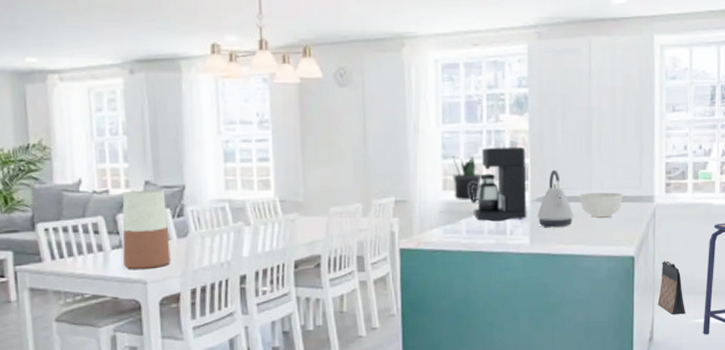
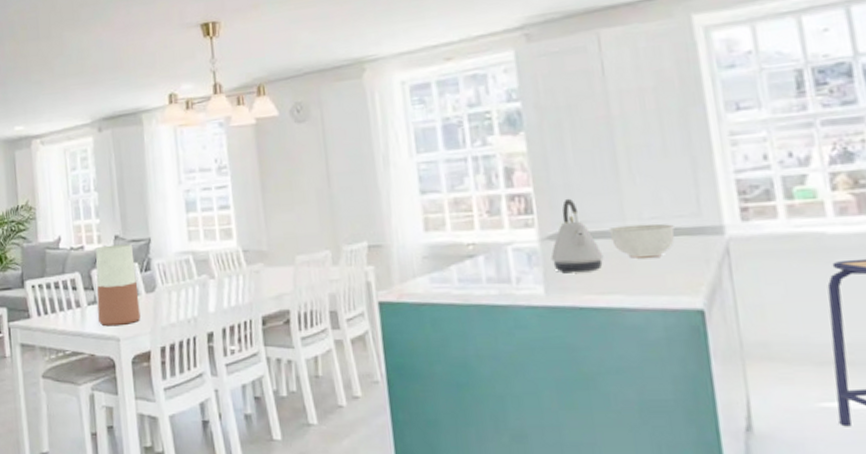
planter: present [452,155,481,200] -> none [432,187,471,242]
coffee maker: present [469,146,527,221] -> none [456,173,538,267]
bag: present [657,260,686,314] -> none [750,315,804,393]

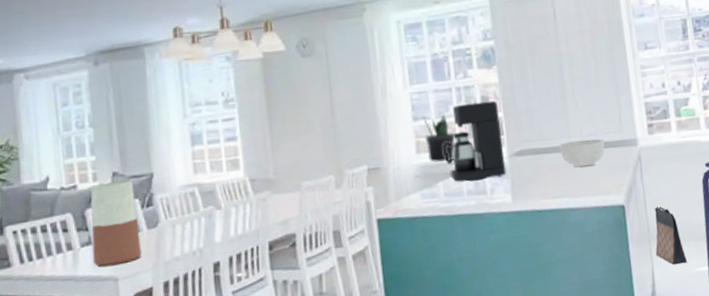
planter: none [432,187,471,242] -> present [423,114,455,163]
coffee maker: none [456,173,538,267] -> present [443,100,507,182]
kettle: present [551,198,604,273] -> none [516,120,556,183]
bag: none [750,315,804,393] -> present [654,206,688,264]

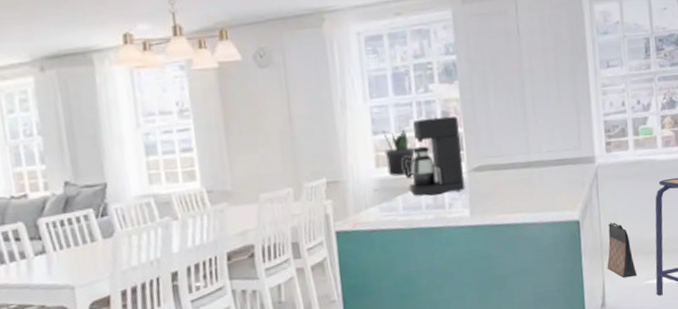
vase: present [90,180,142,267] -> none [42,189,98,276]
bowl: present [559,139,605,168] -> none [518,156,563,184]

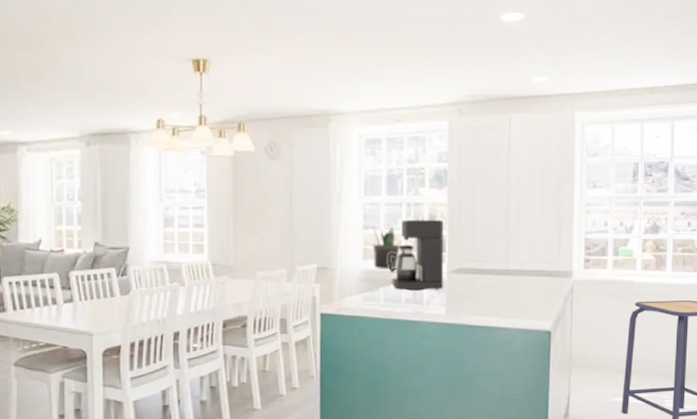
bag: present [607,222,638,278] -> none [574,336,604,391]

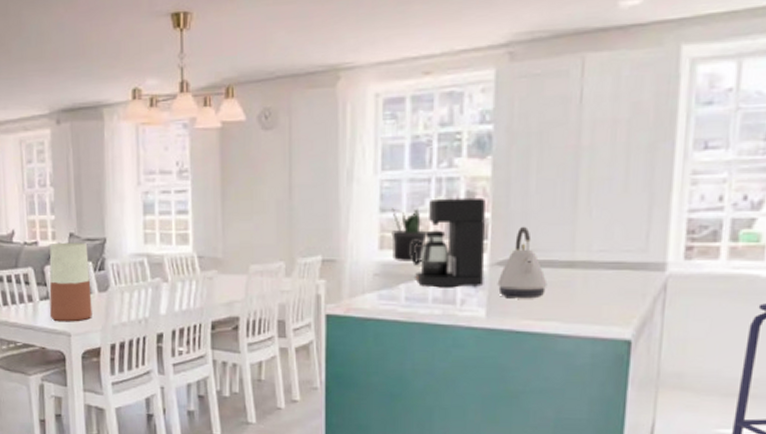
vase: none [73,250,114,323] -> present [49,242,92,322]
kettle: none [453,242,490,299] -> present [497,226,548,299]

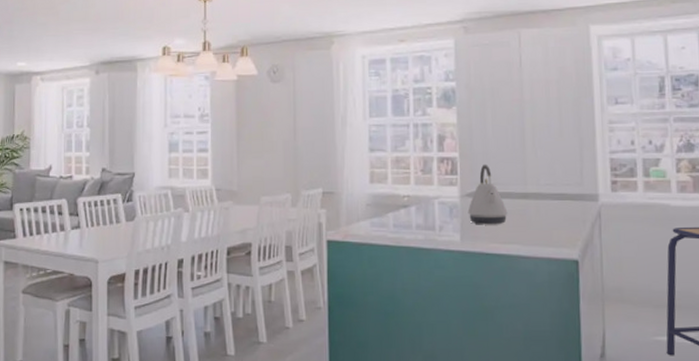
vase: present [49,242,92,322] -> none [80,176,119,250]
planter: present [391,208,427,261] -> none [379,148,409,193]
coffee maker: present [411,197,486,287] -> none [396,140,457,215]

